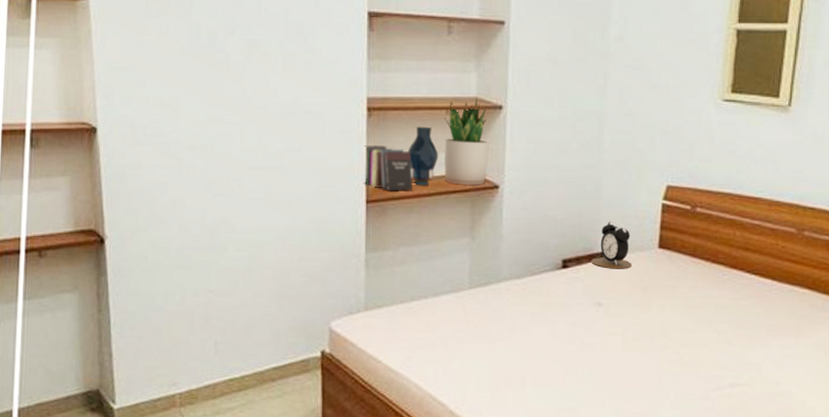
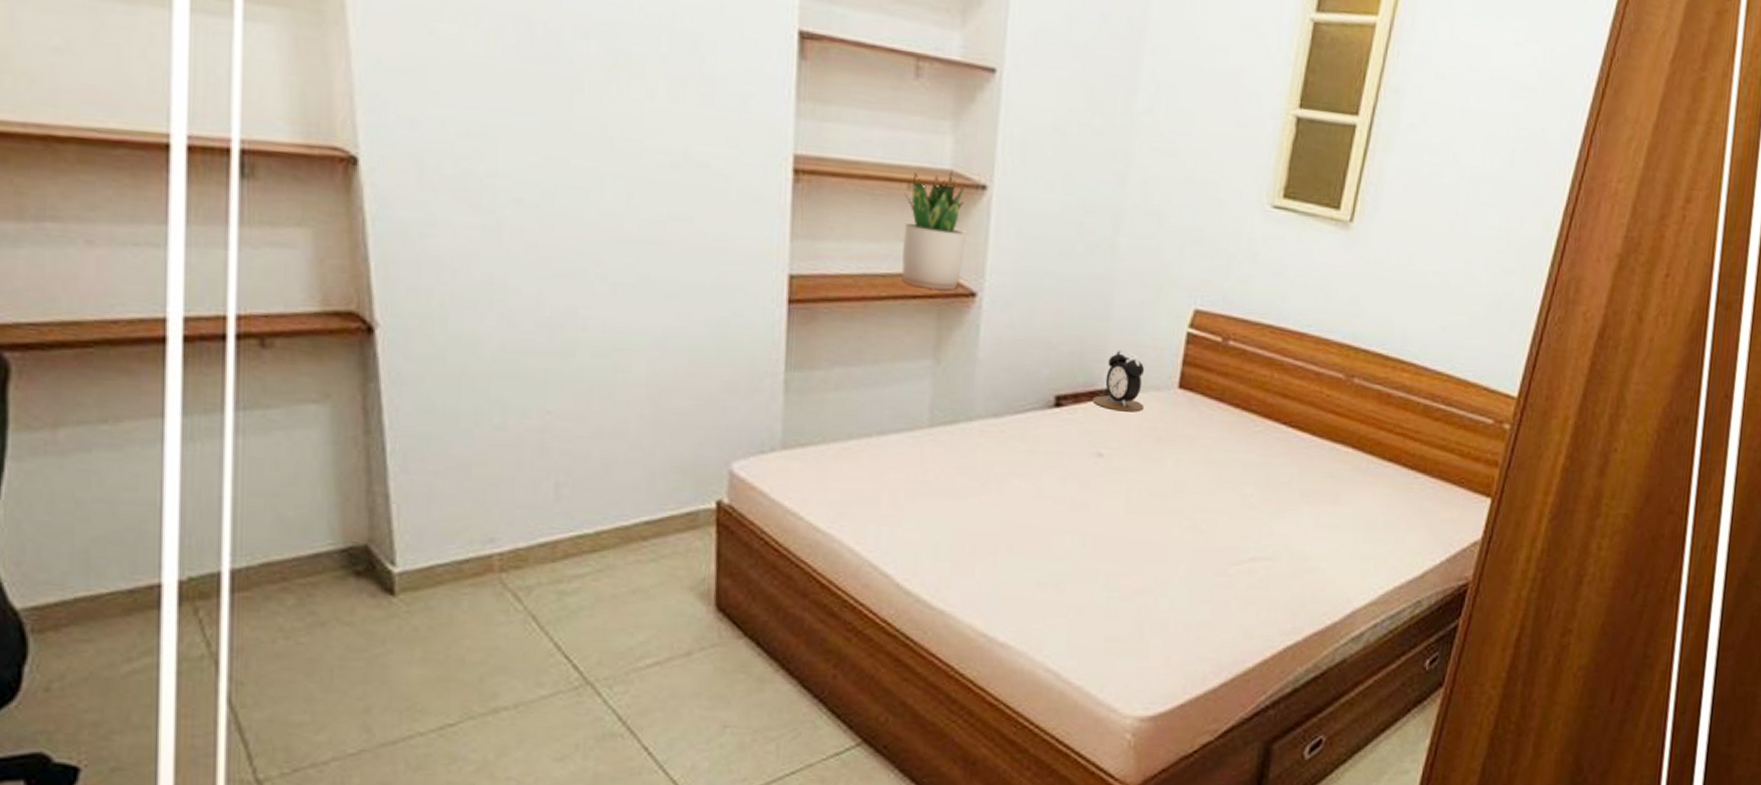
books: present [362,146,412,191] -> none [783,222,856,291]
vase: present [407,126,439,186] -> none [850,202,895,286]

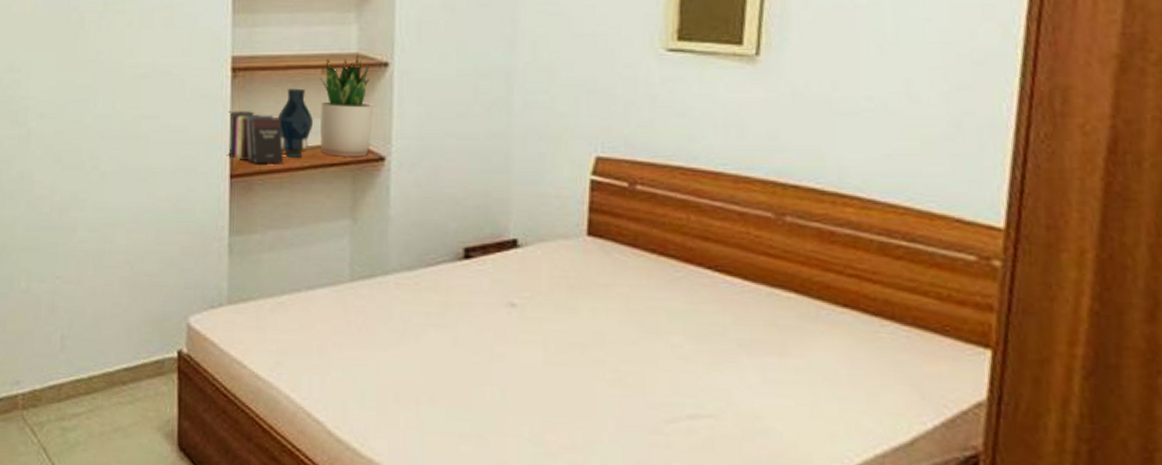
books: none [783,222,856,291] -> present [226,111,283,164]
vase: none [850,202,895,286] -> present [277,88,314,158]
alarm clock: present [1092,350,1145,412] -> none [500,201,553,262]

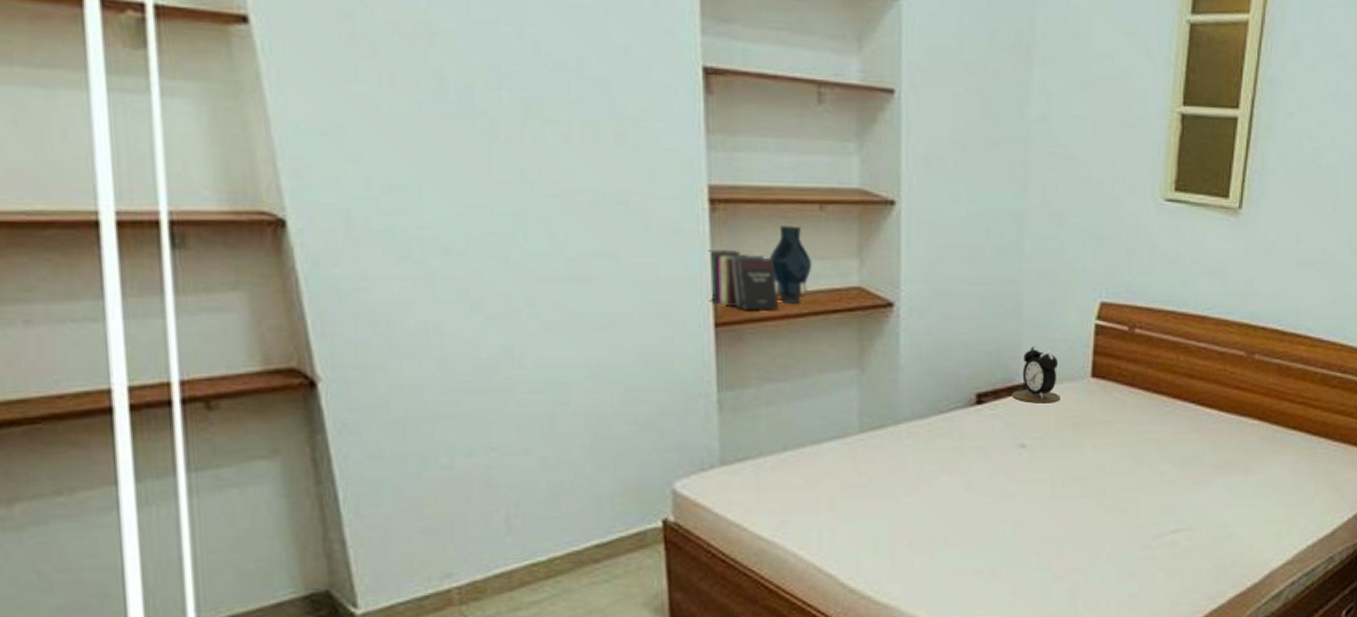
planter: present [320,53,372,157] -> none [817,188,879,302]
alarm clock: none [500,201,553,262] -> present [1011,346,1061,404]

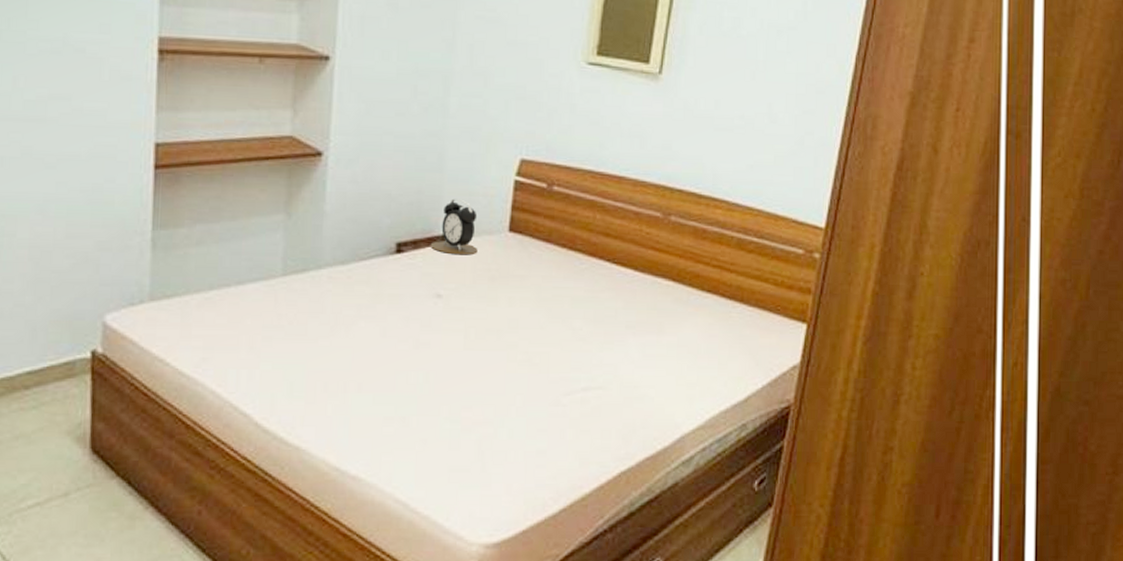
books: present [708,250,778,311] -> none [150,97,215,155]
vase: present [769,225,813,304] -> none [209,76,249,150]

